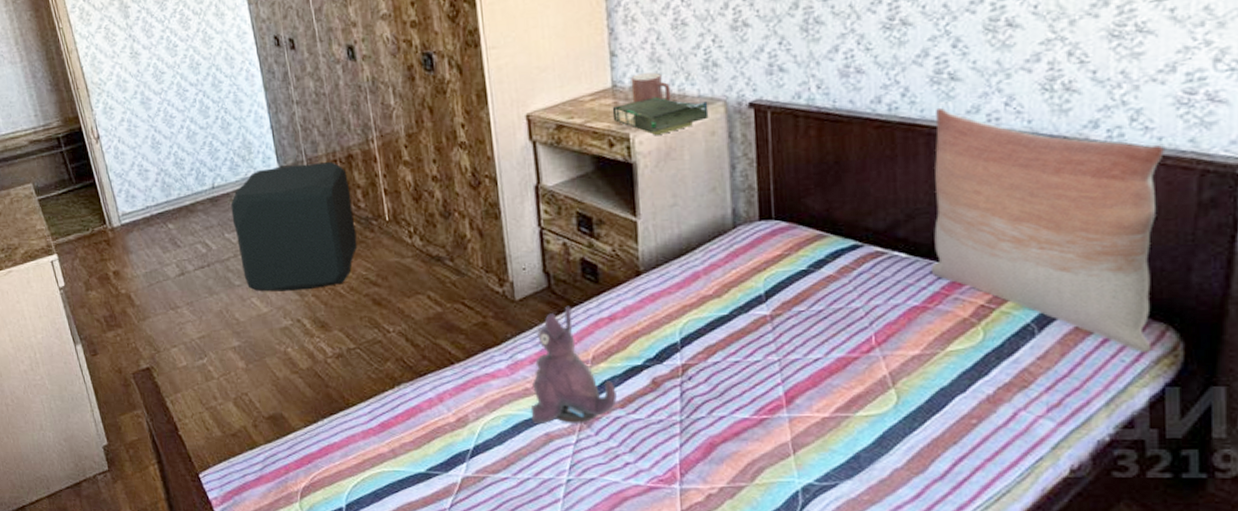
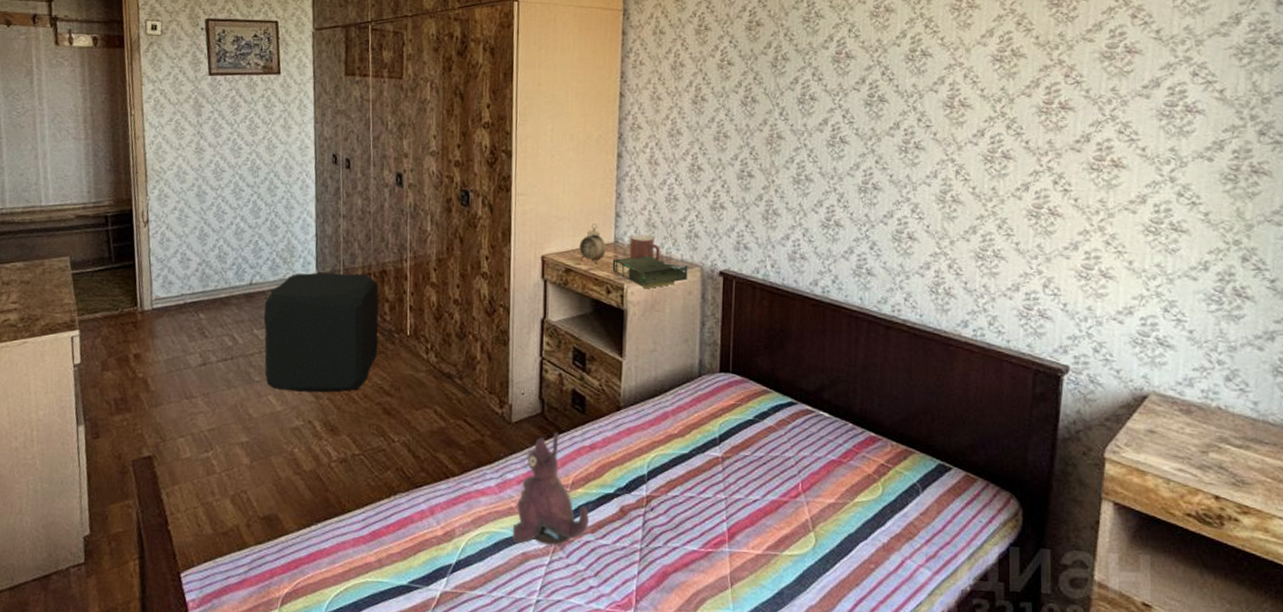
alarm clock: none [570,68,603,114] -> present [579,223,606,263]
pillow: present [930,107,1164,352] -> none [846,295,1011,516]

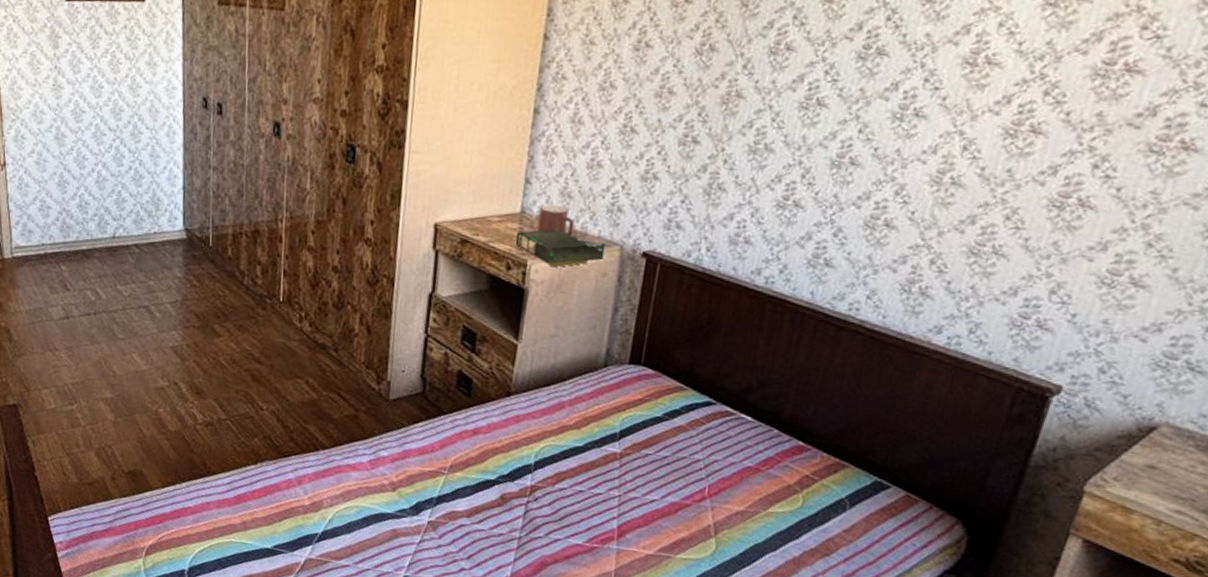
pouf: present [263,272,379,392] -> none [127,228,251,355]
plush toy: present [512,432,589,545] -> none [382,413,466,525]
alarm clock: present [579,223,606,263] -> none [478,190,511,235]

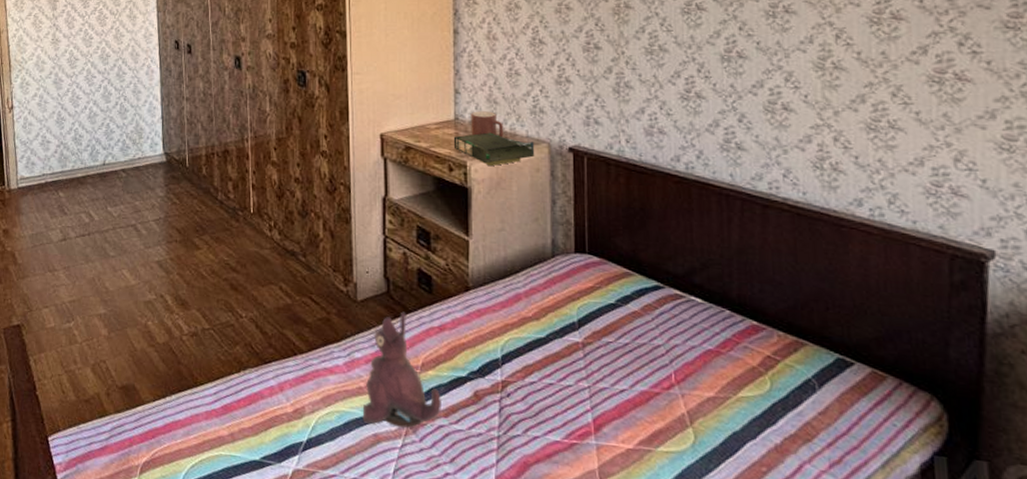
plush toy: none [382,413,466,525] -> present [362,311,441,428]

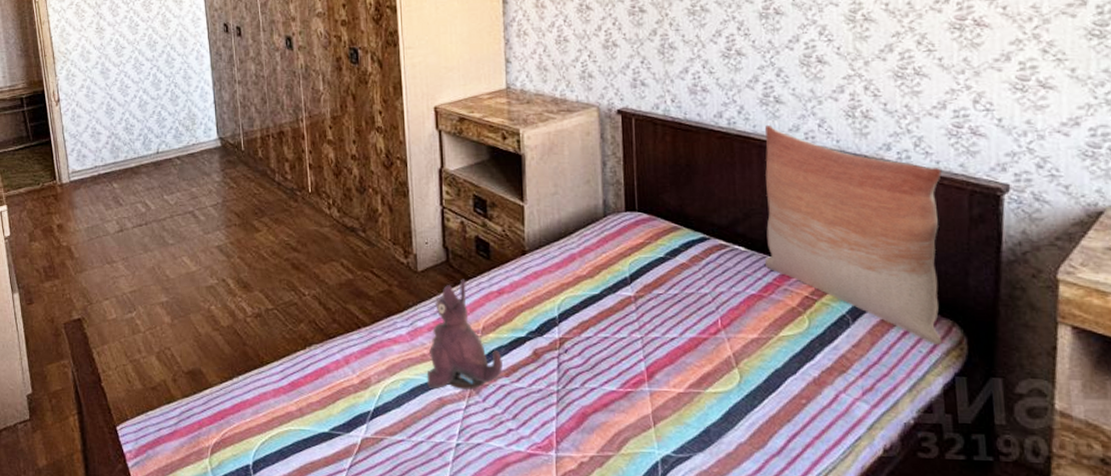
box: present [453,132,535,167] -> none [506,99,585,133]
mug: present [470,111,504,138] -> none [522,79,554,104]
pillow: none [723,171,920,419] -> present [764,124,943,345]

